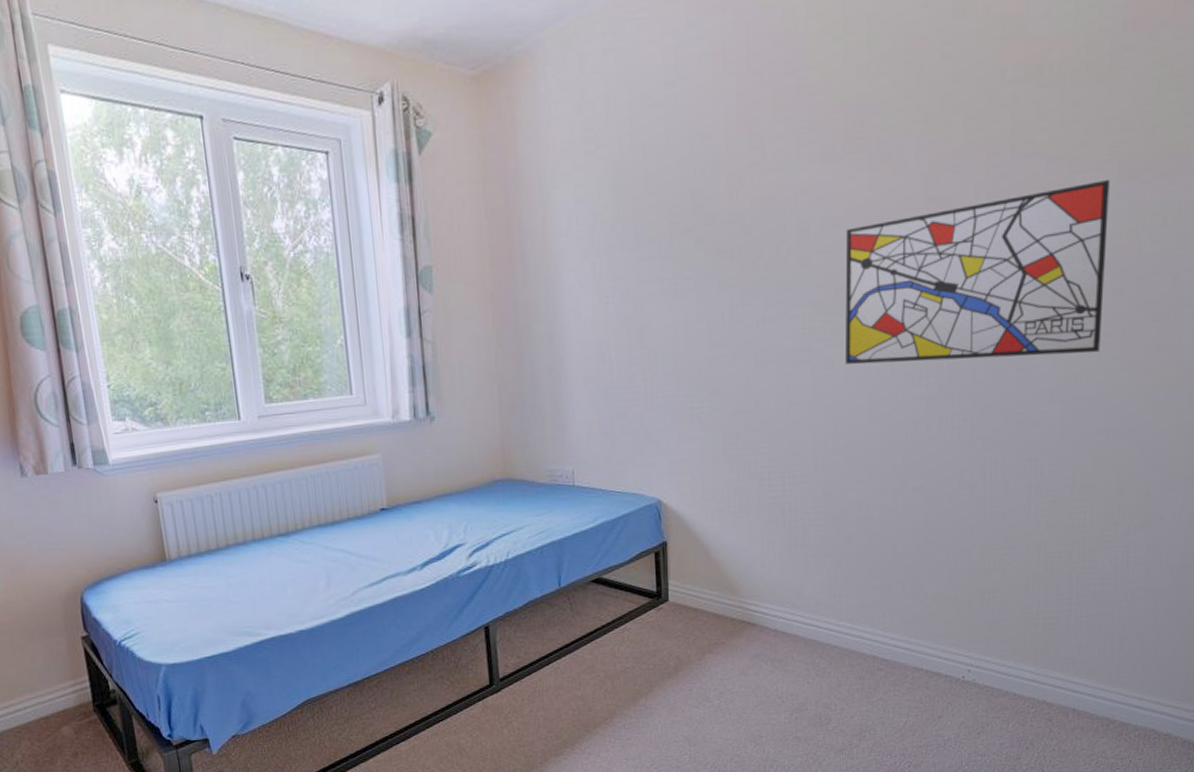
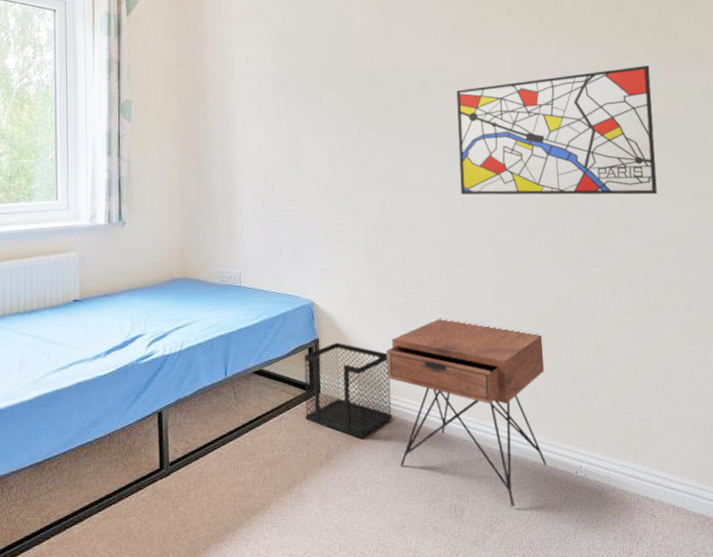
wastebasket: none [649,544,751,649] -> present [304,342,392,439]
nightstand: none [746,513,937,715] -> present [386,318,547,507]

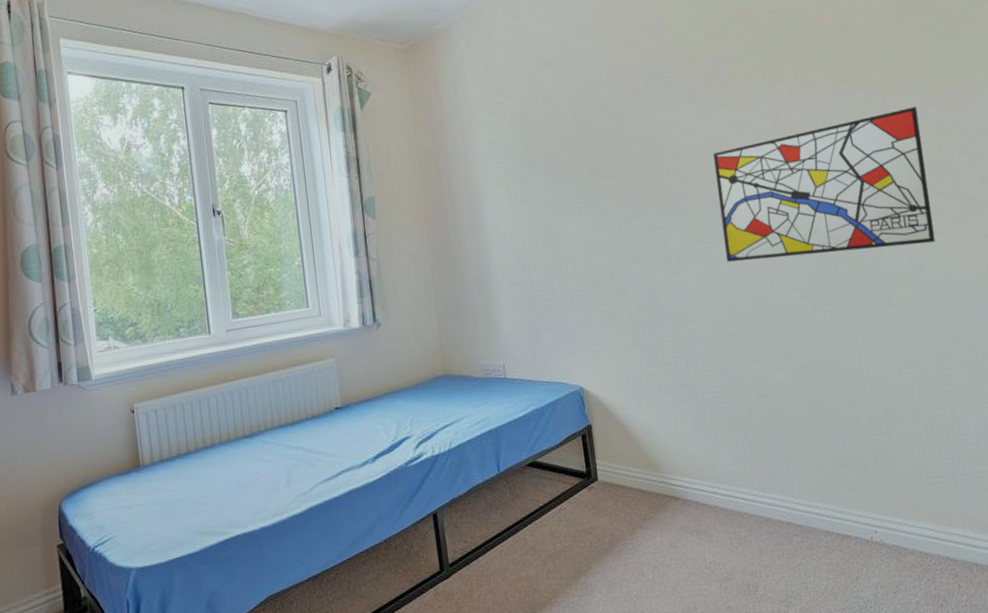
wastebasket: present [304,342,392,439] -> none [577,426,675,524]
nightstand: present [386,318,547,507] -> none [663,392,840,579]

